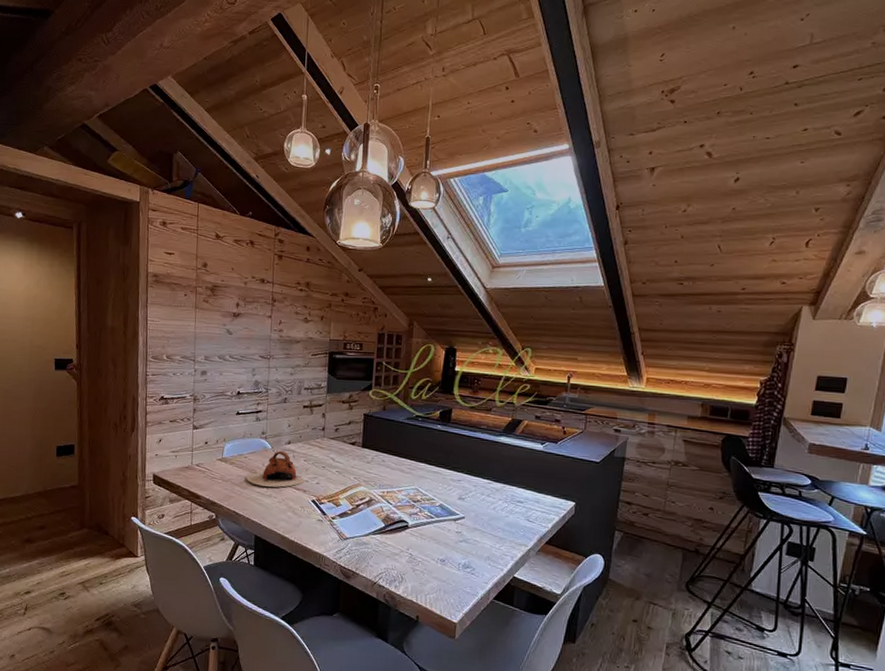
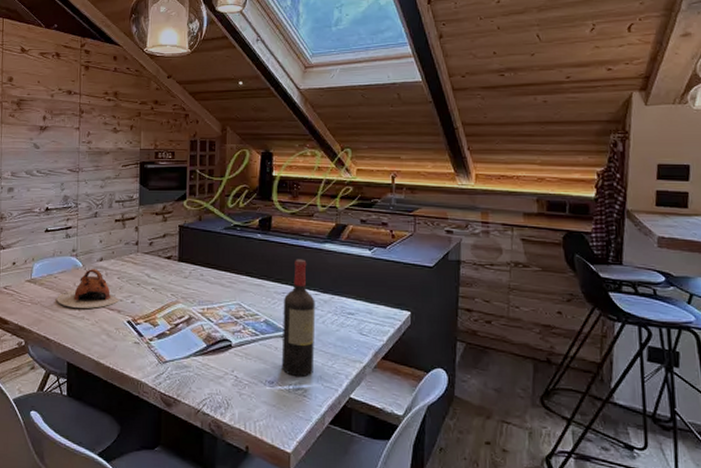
wine bottle: none [453,450,488,558] -> present [281,259,316,378]

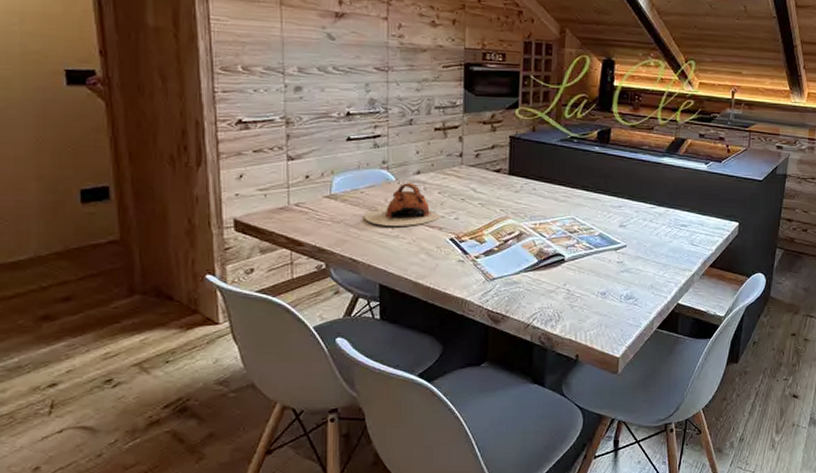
wine bottle: present [281,259,316,378] -> none [614,173,651,288]

